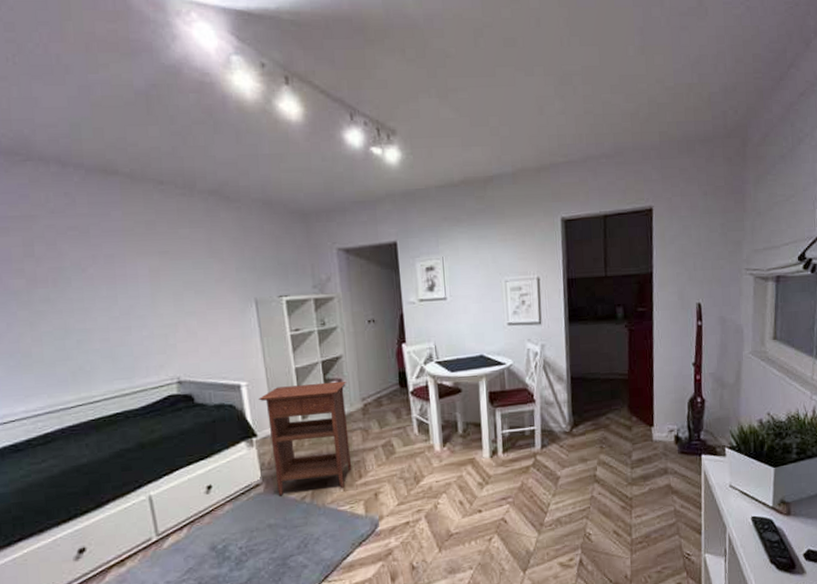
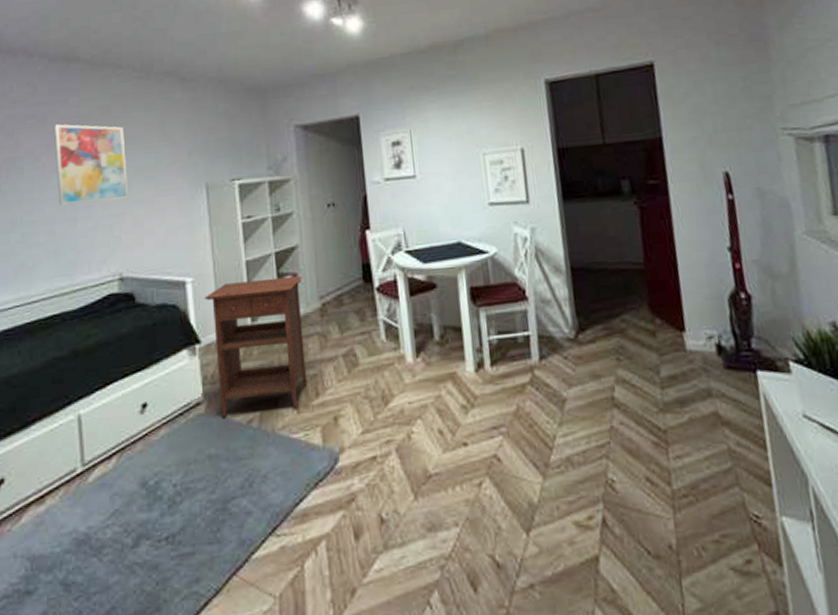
wall art: none [97,237,181,315] -> present [53,124,129,205]

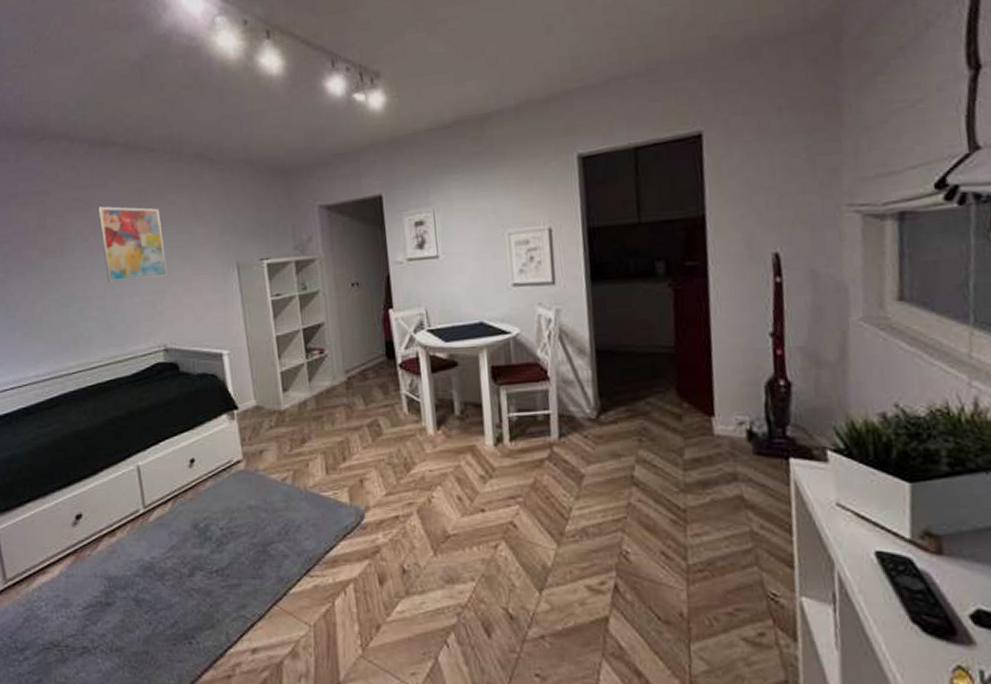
nightstand: present [204,275,308,419] -> none [240,350,336,476]

